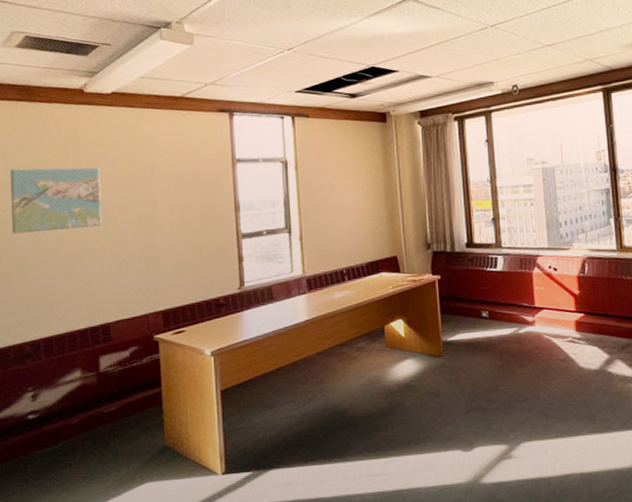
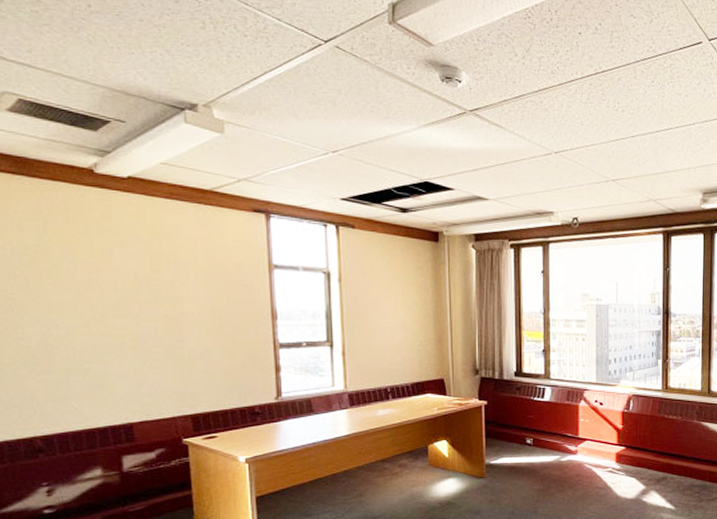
map: present [10,167,103,234] -> none [8,251,122,323]

